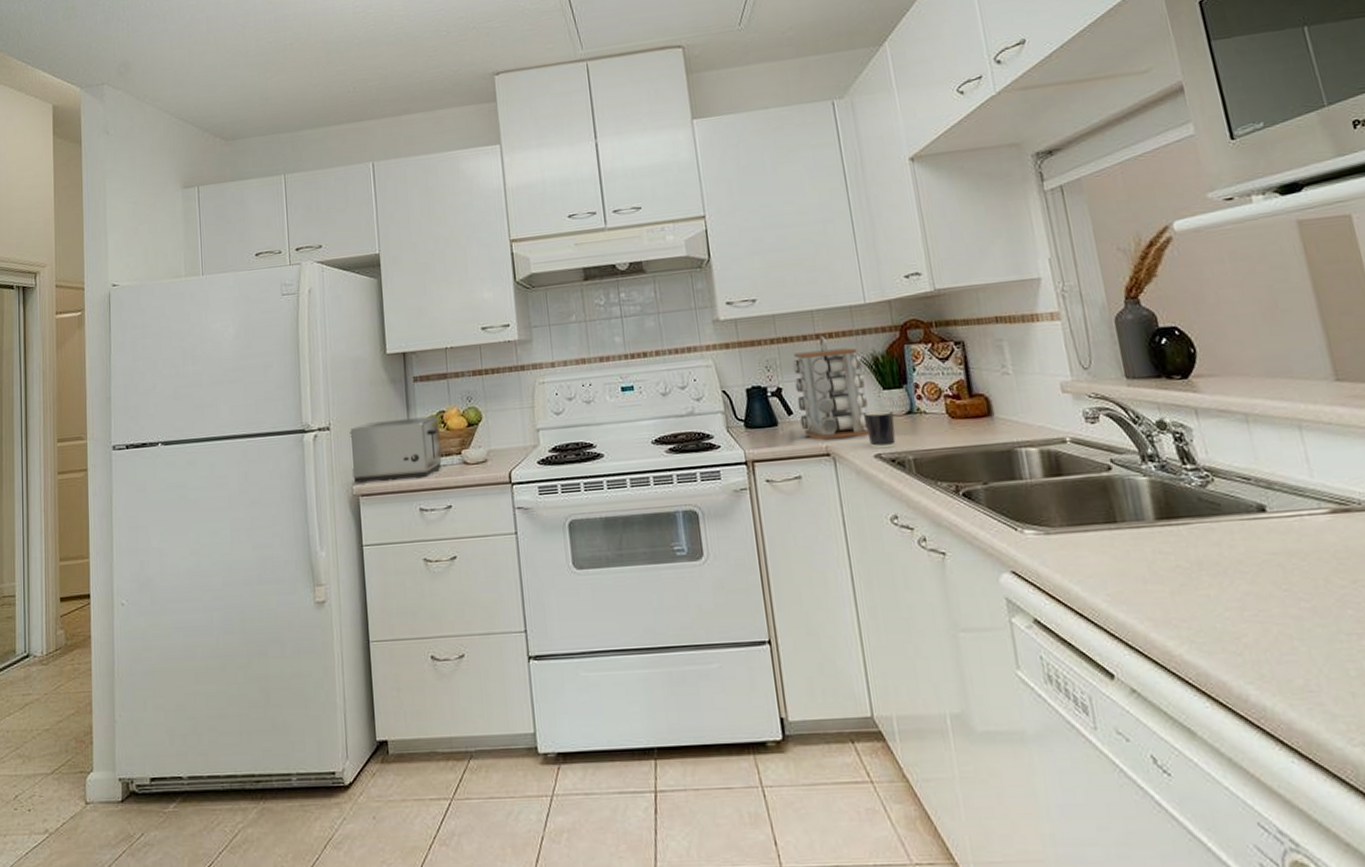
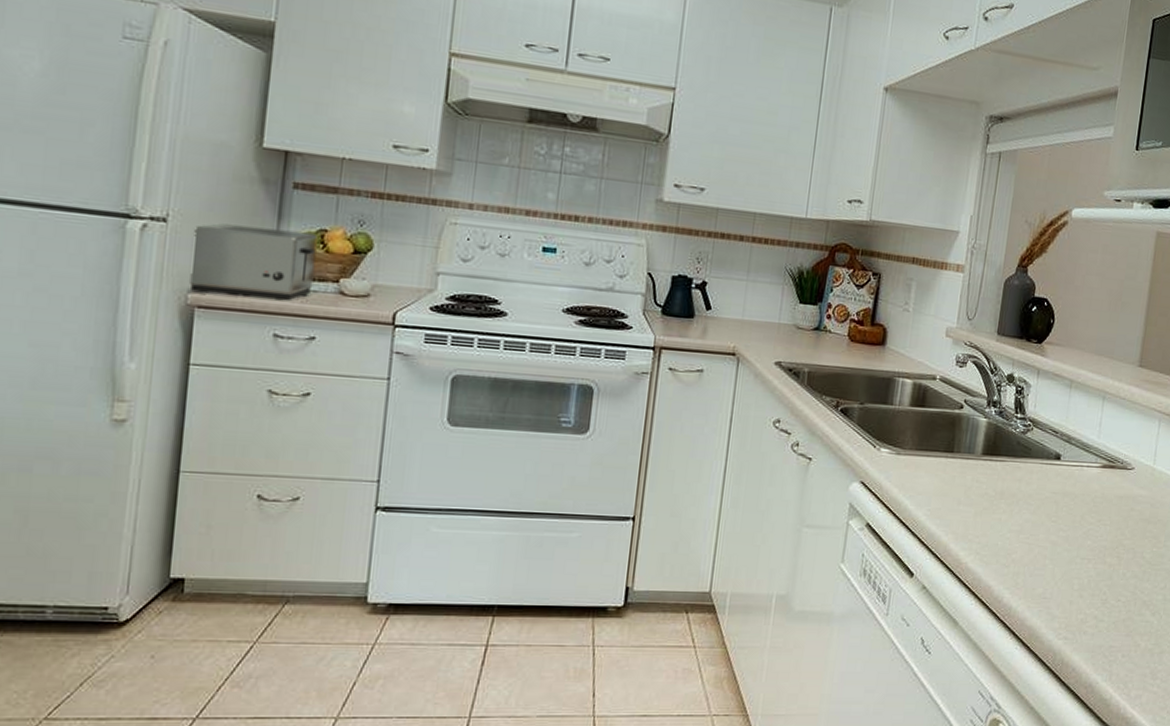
spice rack: present [792,336,869,441] -> none [715,240,788,344]
mug: present [862,410,896,449] -> none [773,321,802,358]

